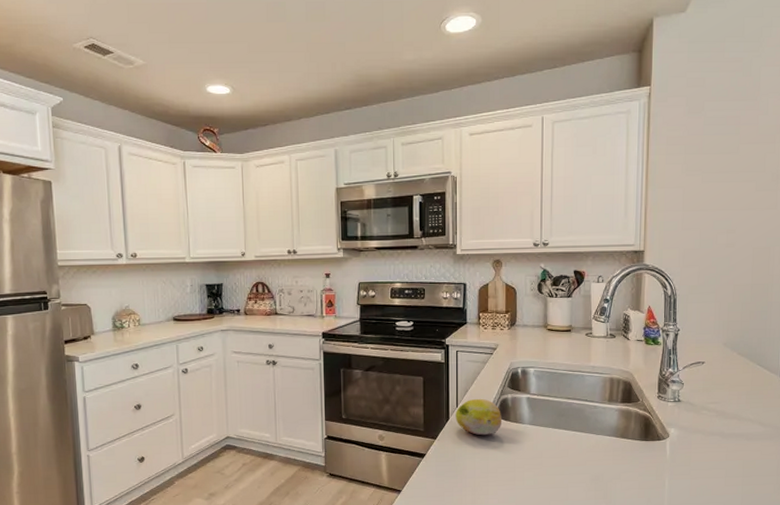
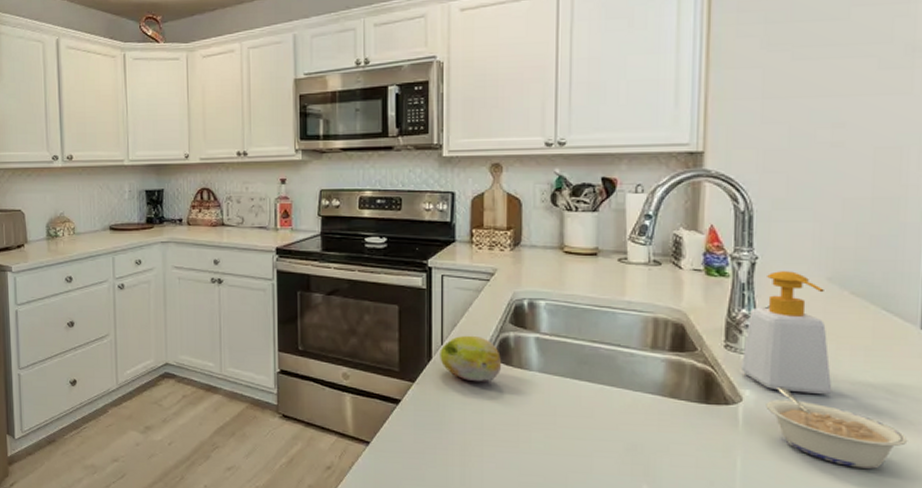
soap bottle: none [669,339,726,429] -> present [742,271,832,395]
legume: none [684,424,772,480] -> present [766,386,908,469]

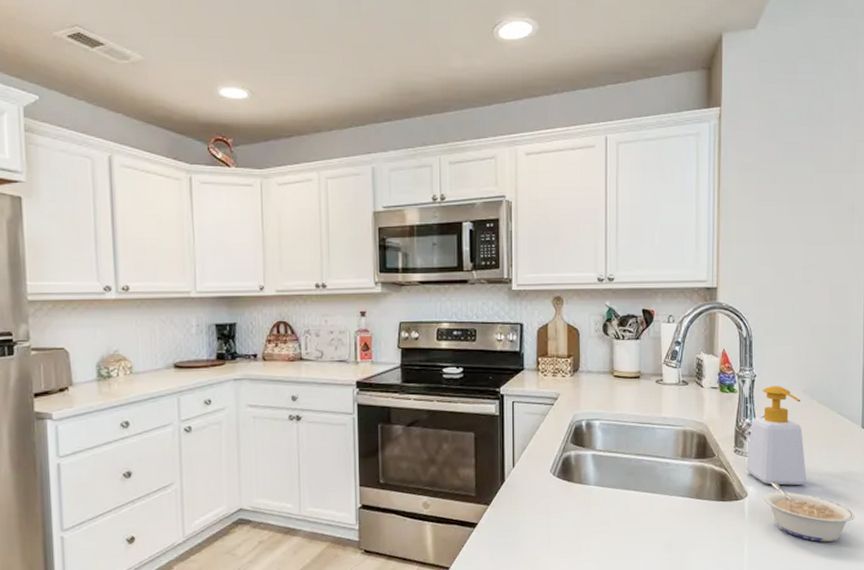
fruit: present [440,335,502,382] -> none [512,456,565,500]

